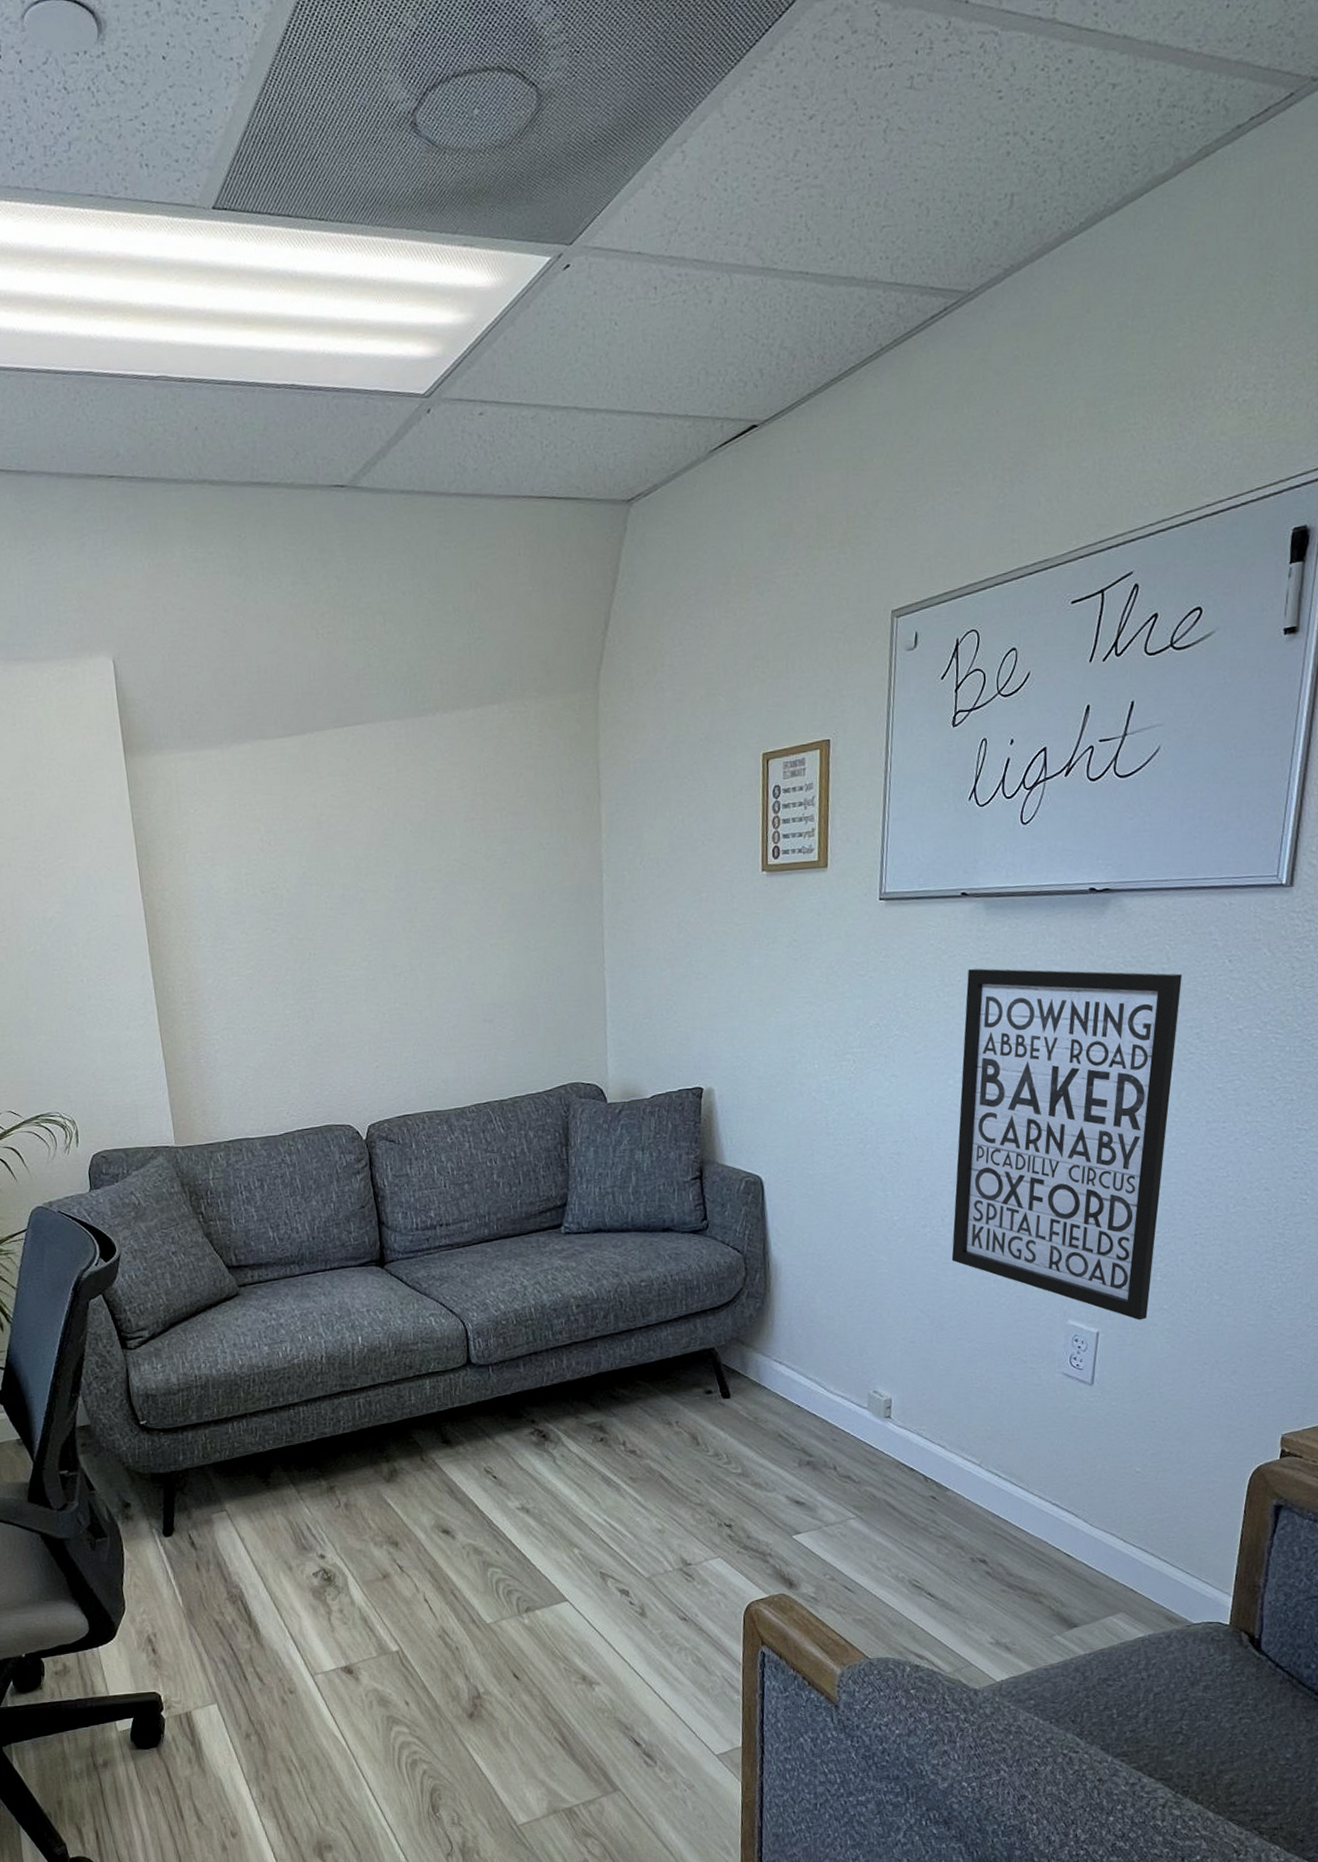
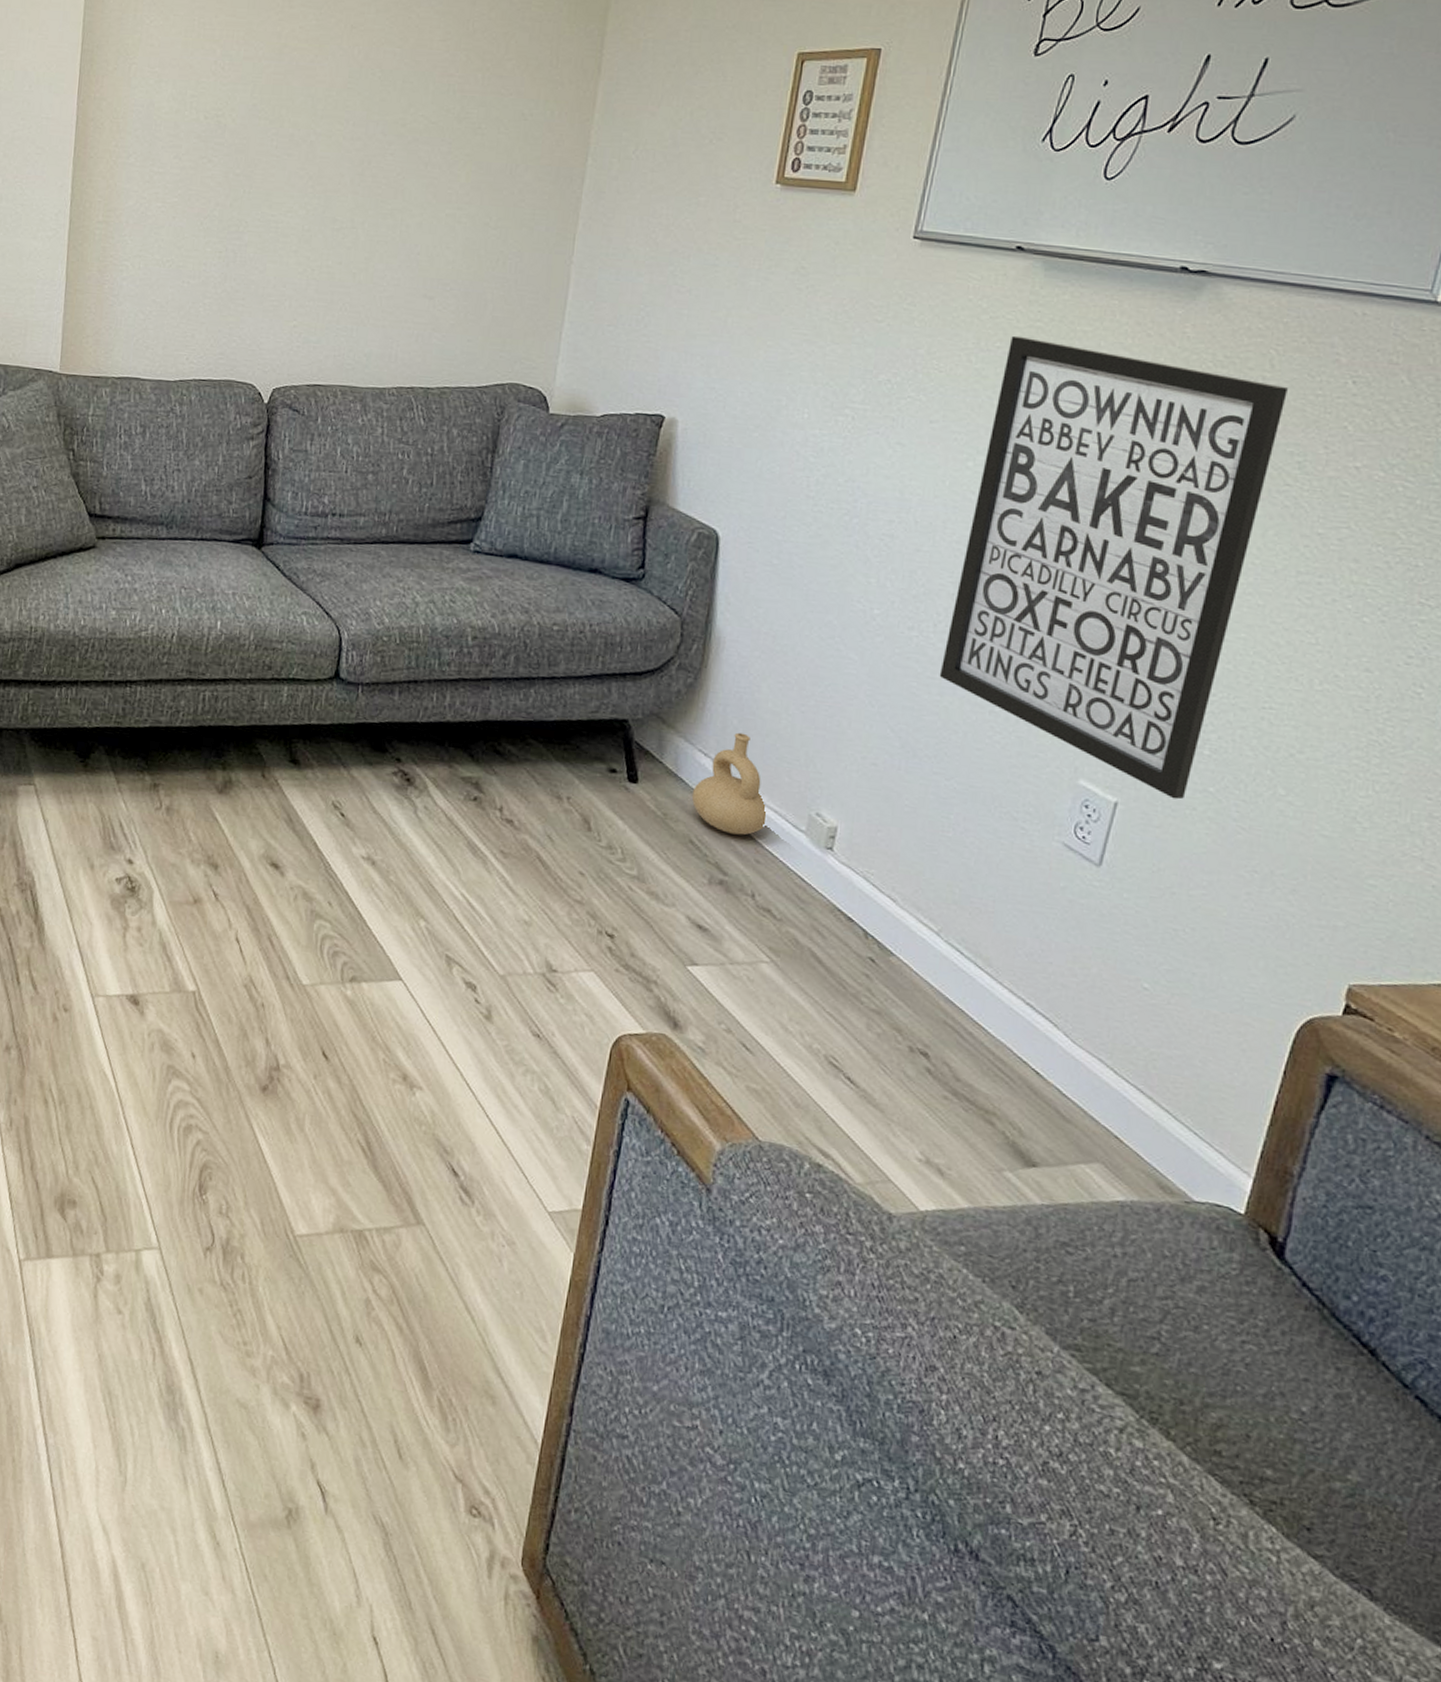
ceramic jug: none [774,1339,836,1423] -> present [691,732,766,836]

